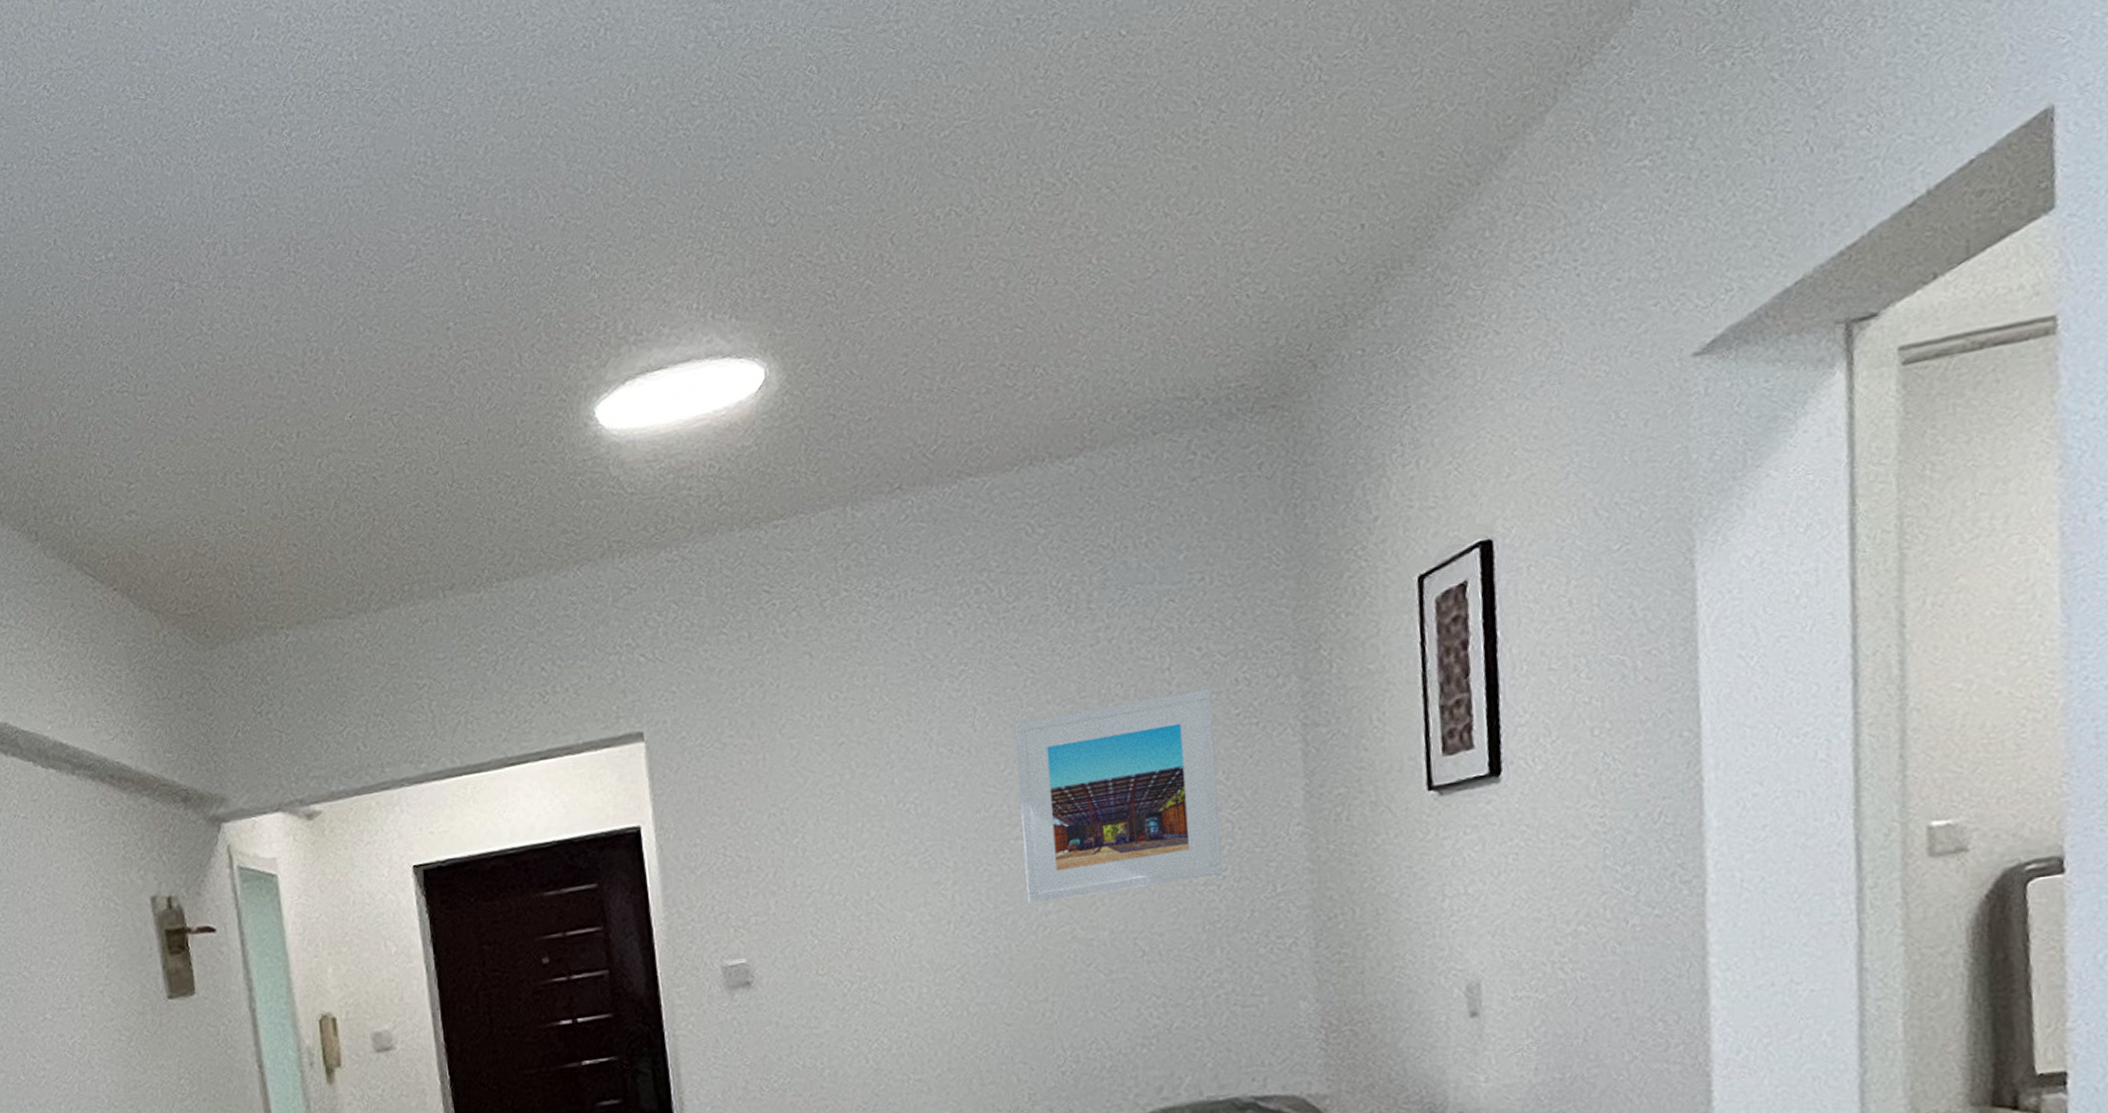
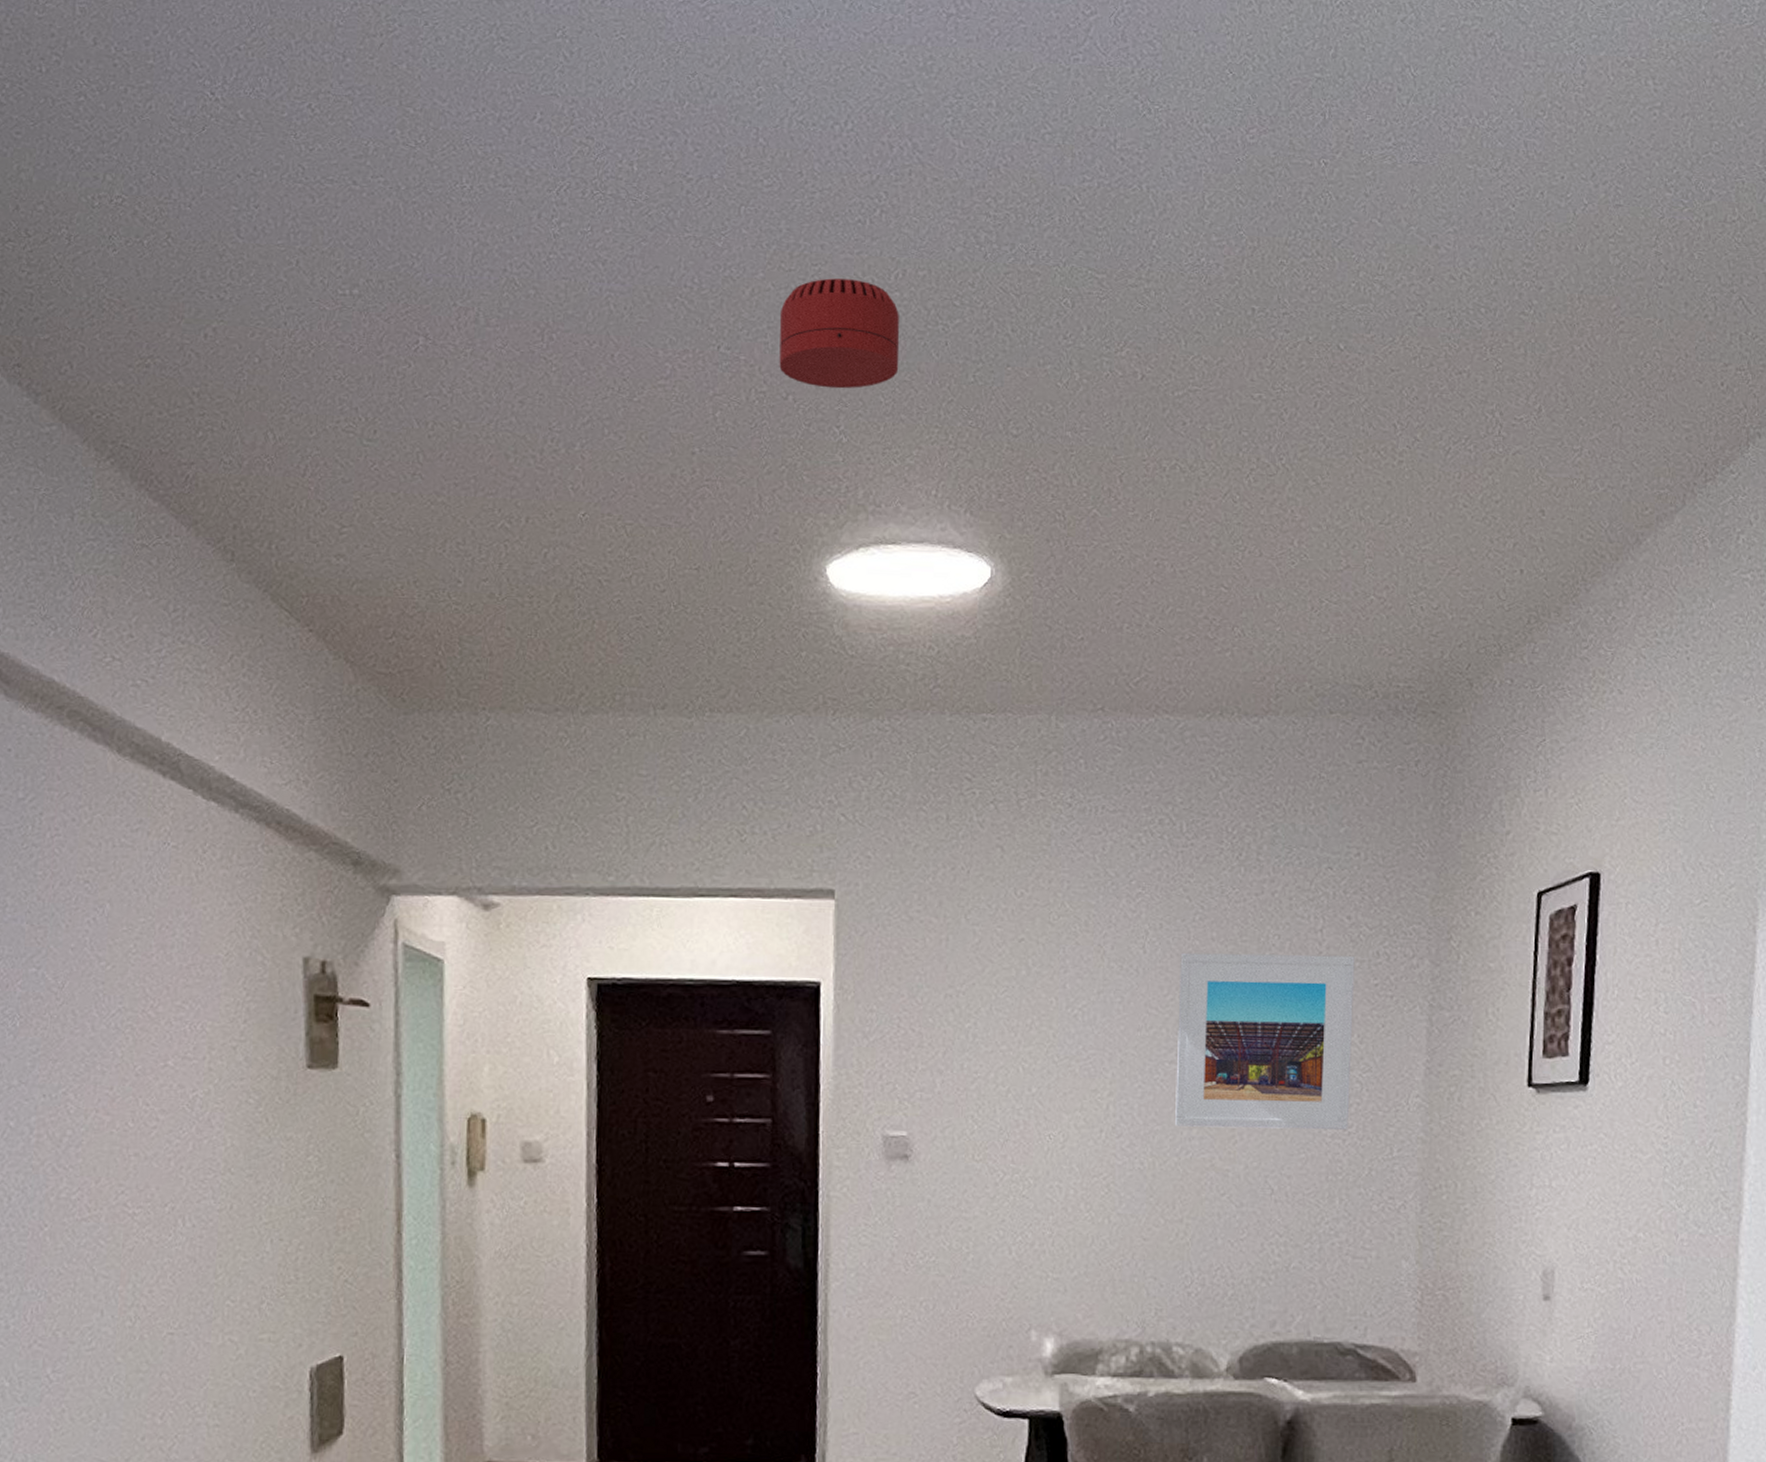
smoke detector: none [515,106,644,230] -> present [779,278,900,389]

